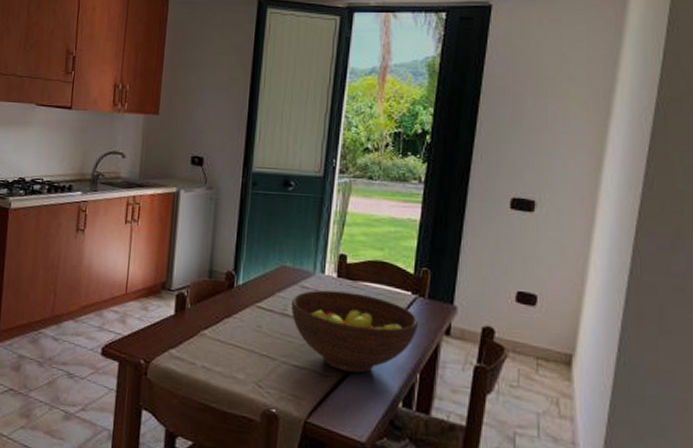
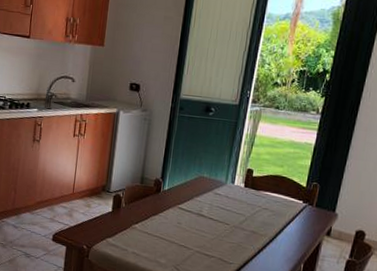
fruit bowl: present [290,290,419,374] -> none [205,196,307,262]

